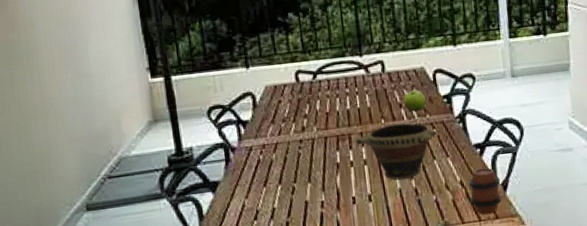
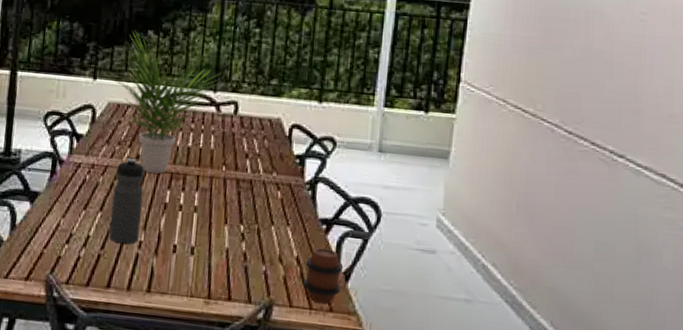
potted plant: none [251,15,365,141] -> present [100,30,222,174]
water bottle: none [286,131,320,208] -> present [109,158,144,245]
bowl: present [355,123,438,180] -> none [189,174,282,240]
fruit: present [403,90,426,112] -> none [250,141,276,167]

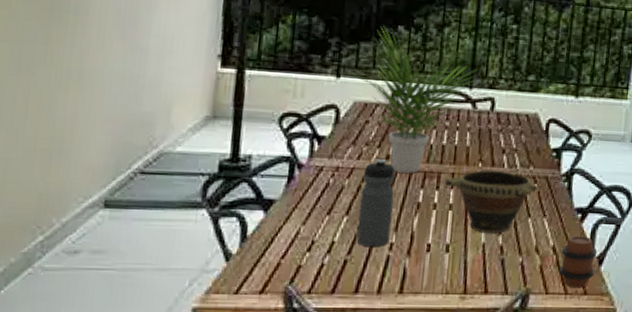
bowl: none [189,174,282,240] -> present [444,170,539,233]

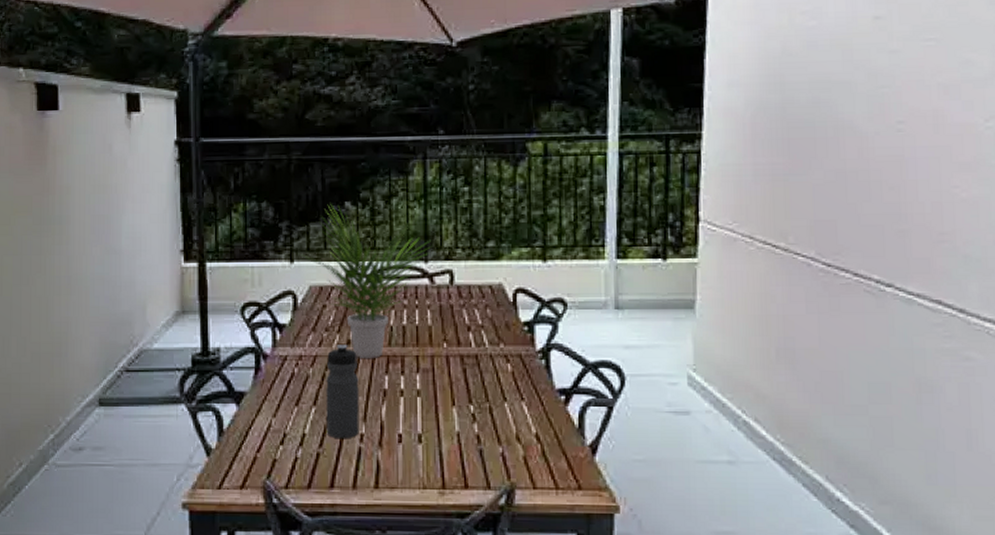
bowl: present [444,170,539,233] -> none [409,350,513,421]
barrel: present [559,235,597,288] -> none [546,420,589,482]

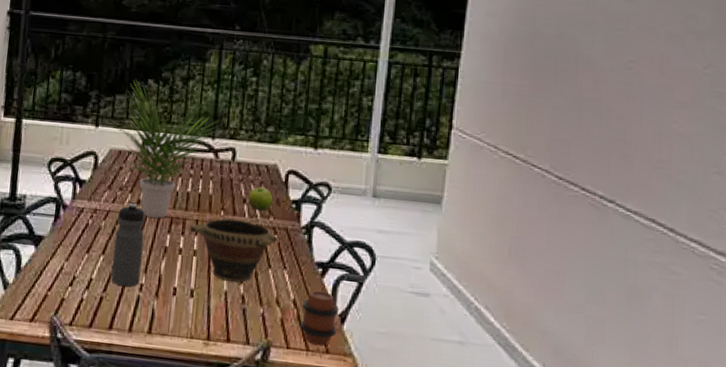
bowl: none [409,350,513,421] -> present [189,218,279,283]
fruit: none [472,311,501,338] -> present [248,187,273,211]
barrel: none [546,420,589,482] -> present [300,290,339,346]

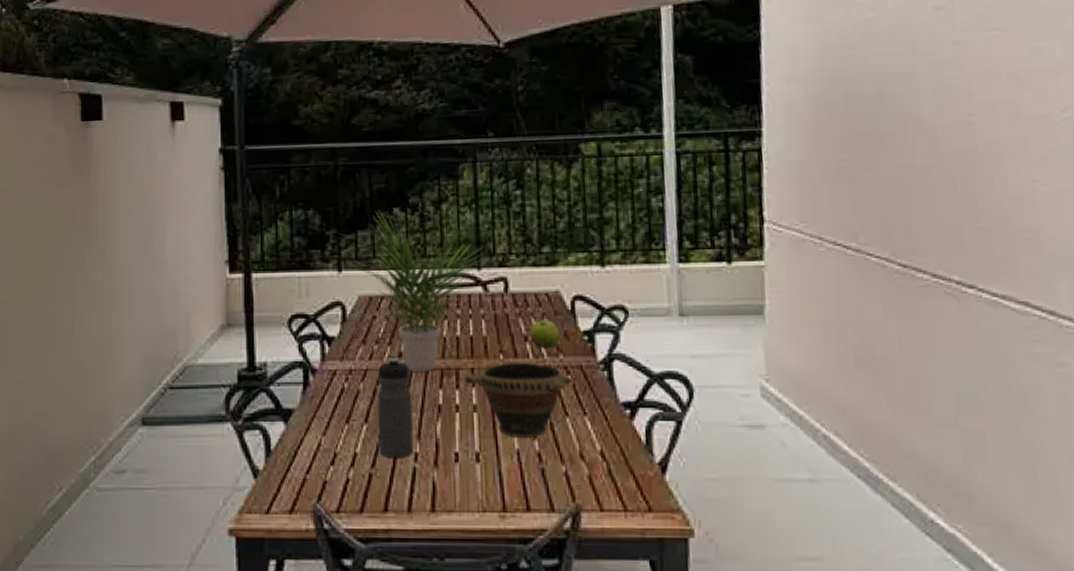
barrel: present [300,290,339,346] -> none [611,436,658,504]

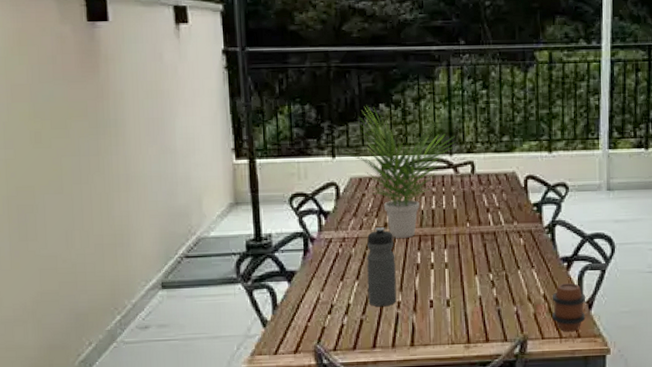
bowl: present [464,362,574,437] -> none [438,228,524,287]
fruit: present [529,320,560,349] -> none [491,195,515,218]
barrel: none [611,436,658,504] -> present [552,282,586,332]

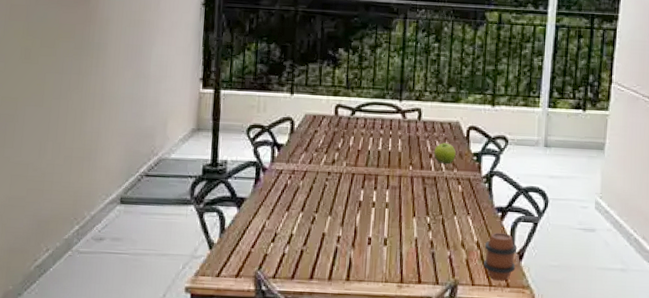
potted plant: present [338,105,456,238] -> none [296,48,406,176]
water bottle: present [367,227,397,307] -> none [310,163,340,240]
fruit: none [491,195,515,218] -> present [433,143,456,164]

